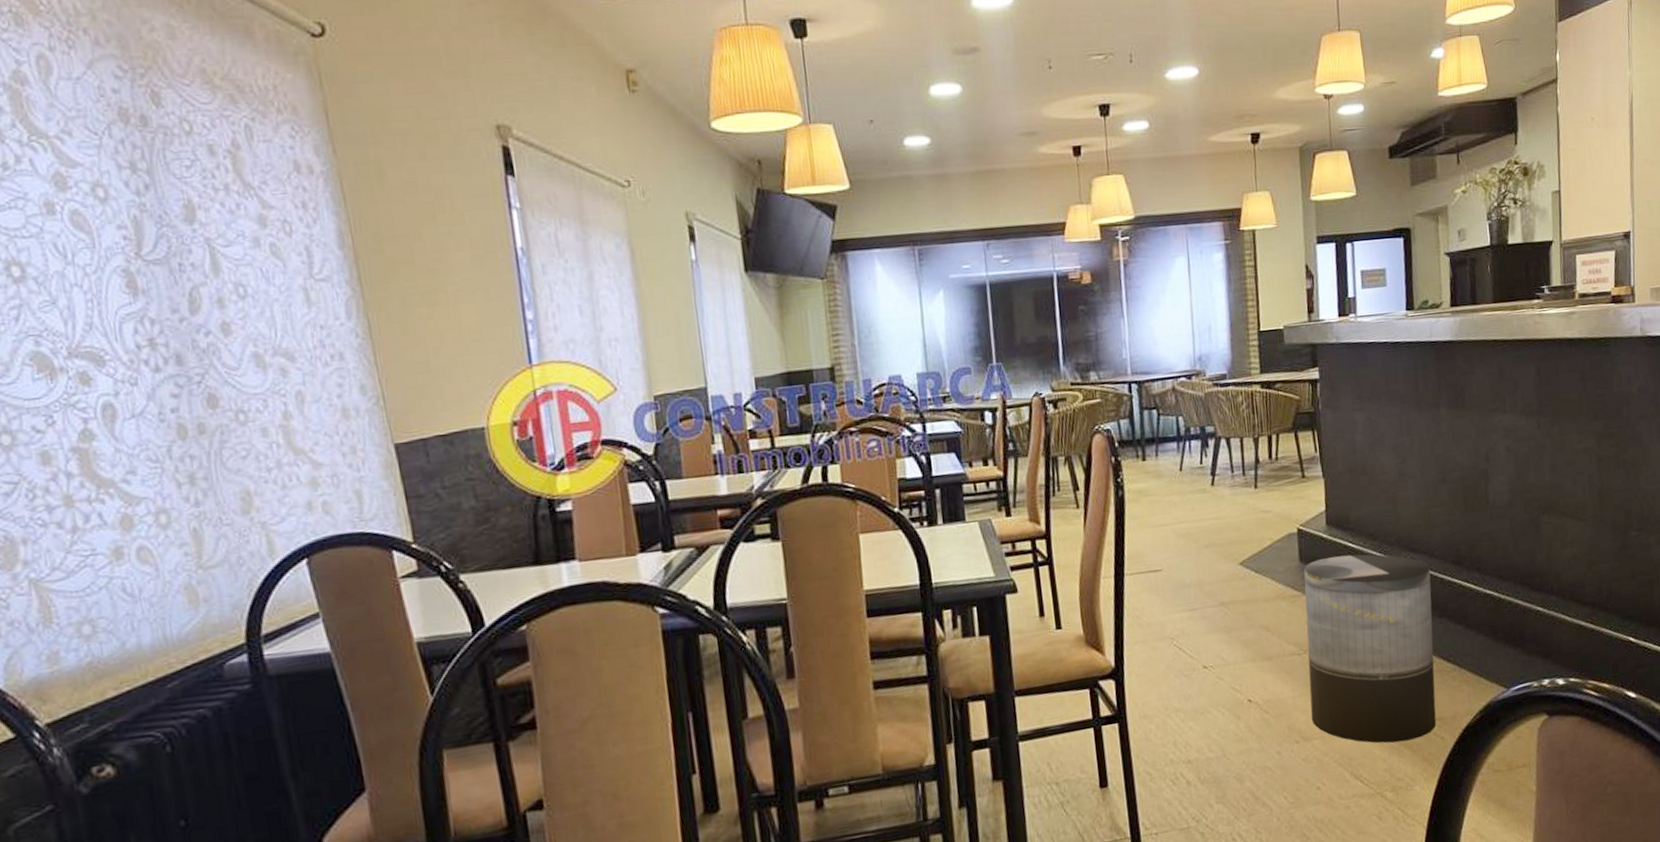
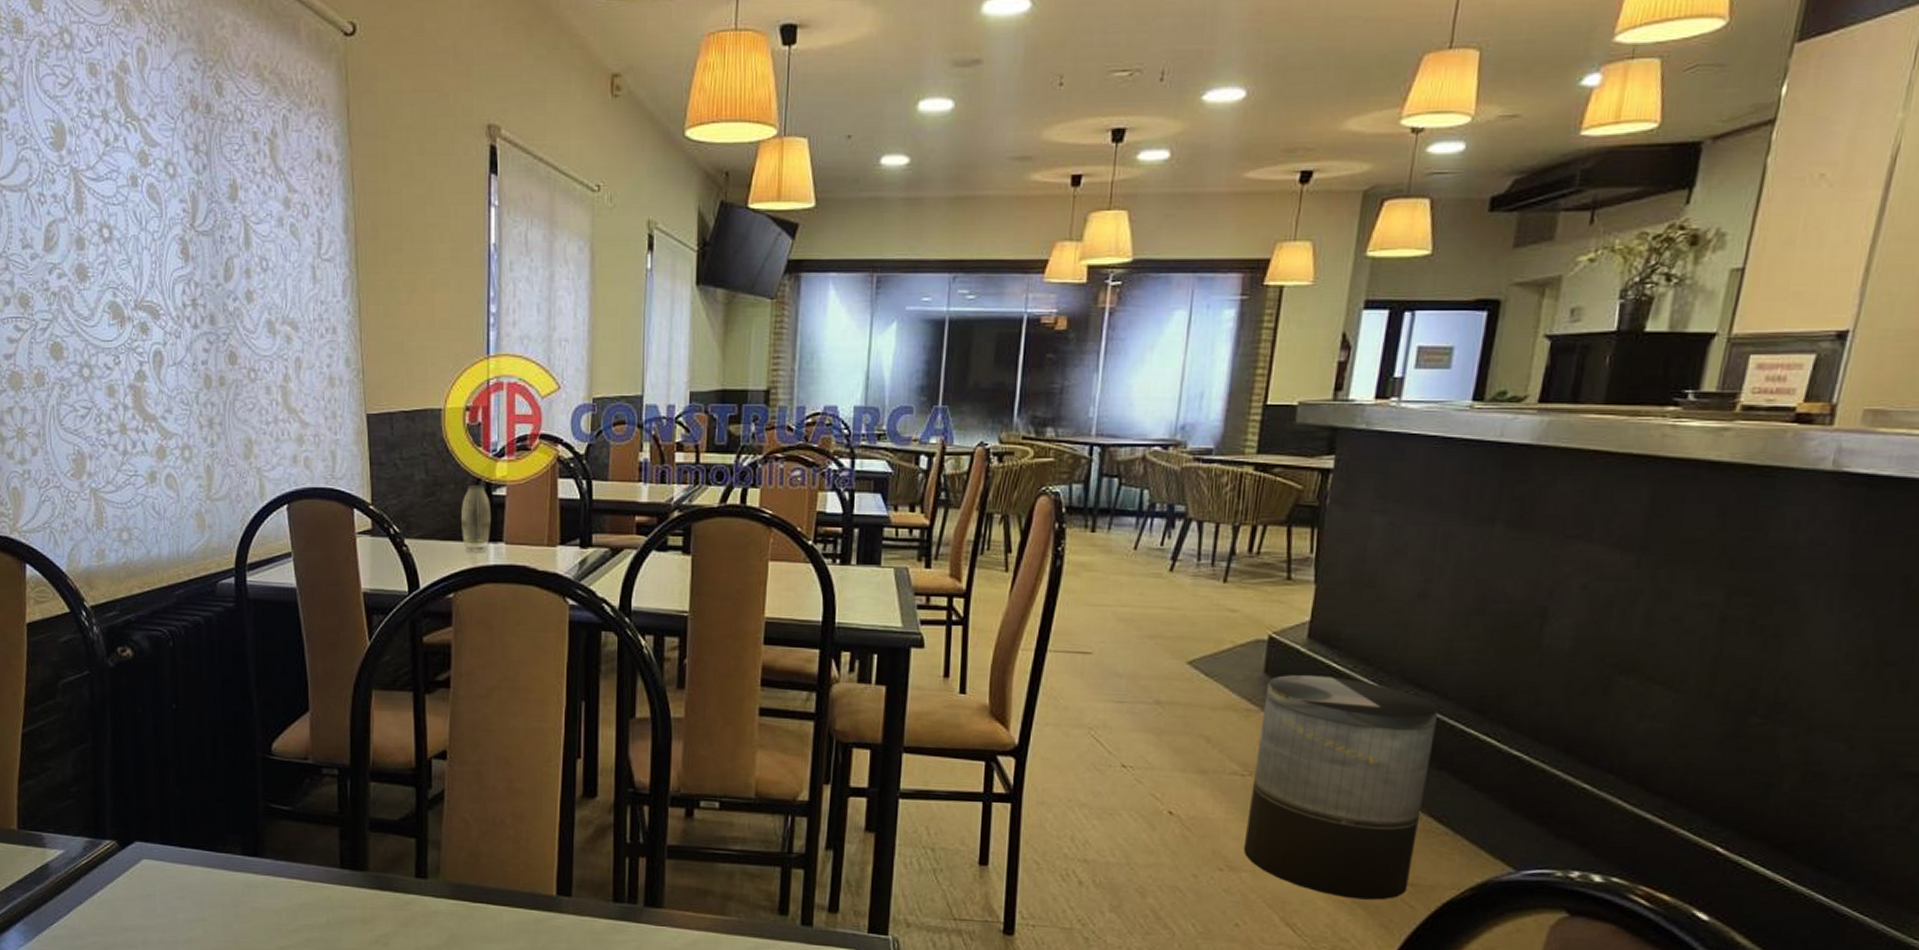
vase: none [522,503,560,578] -> present [461,485,492,553]

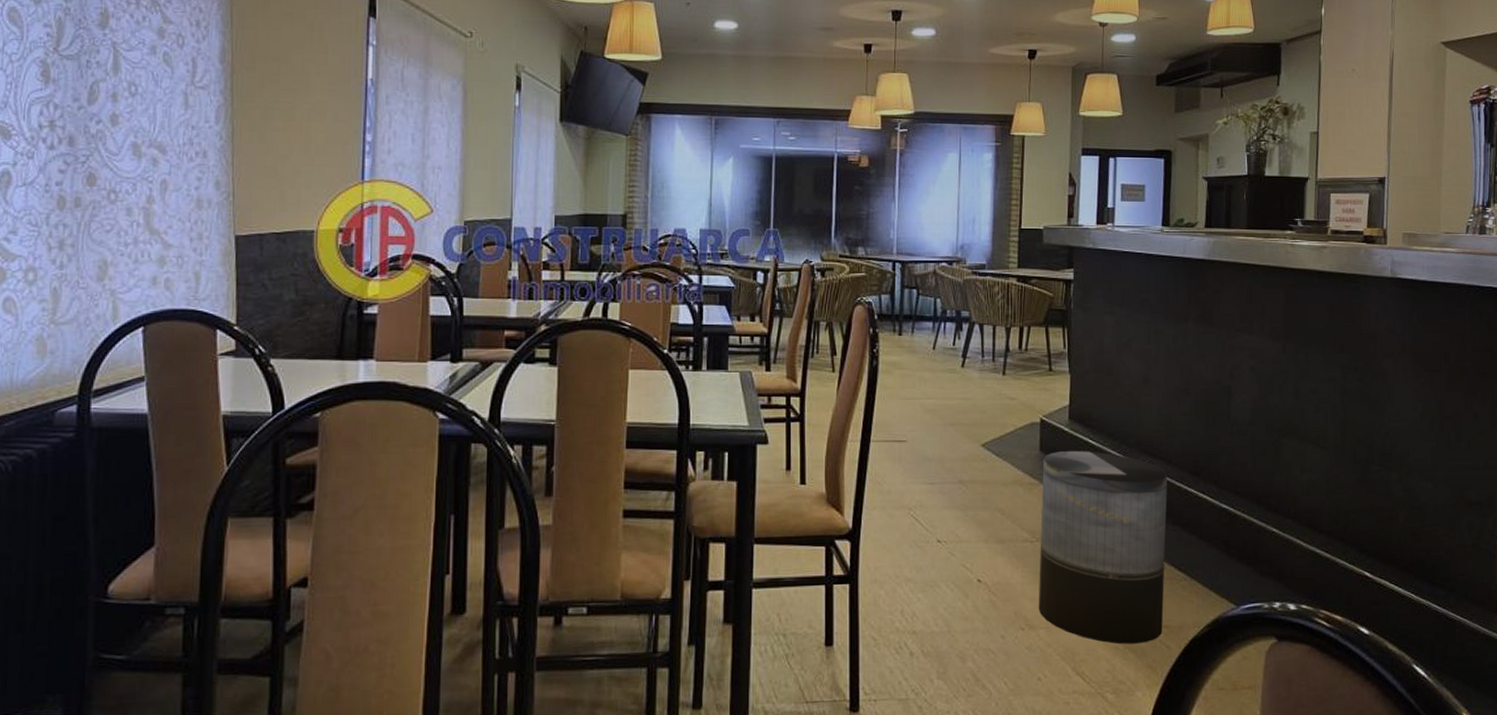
vase: present [461,485,492,553] -> none [331,304,363,371]

